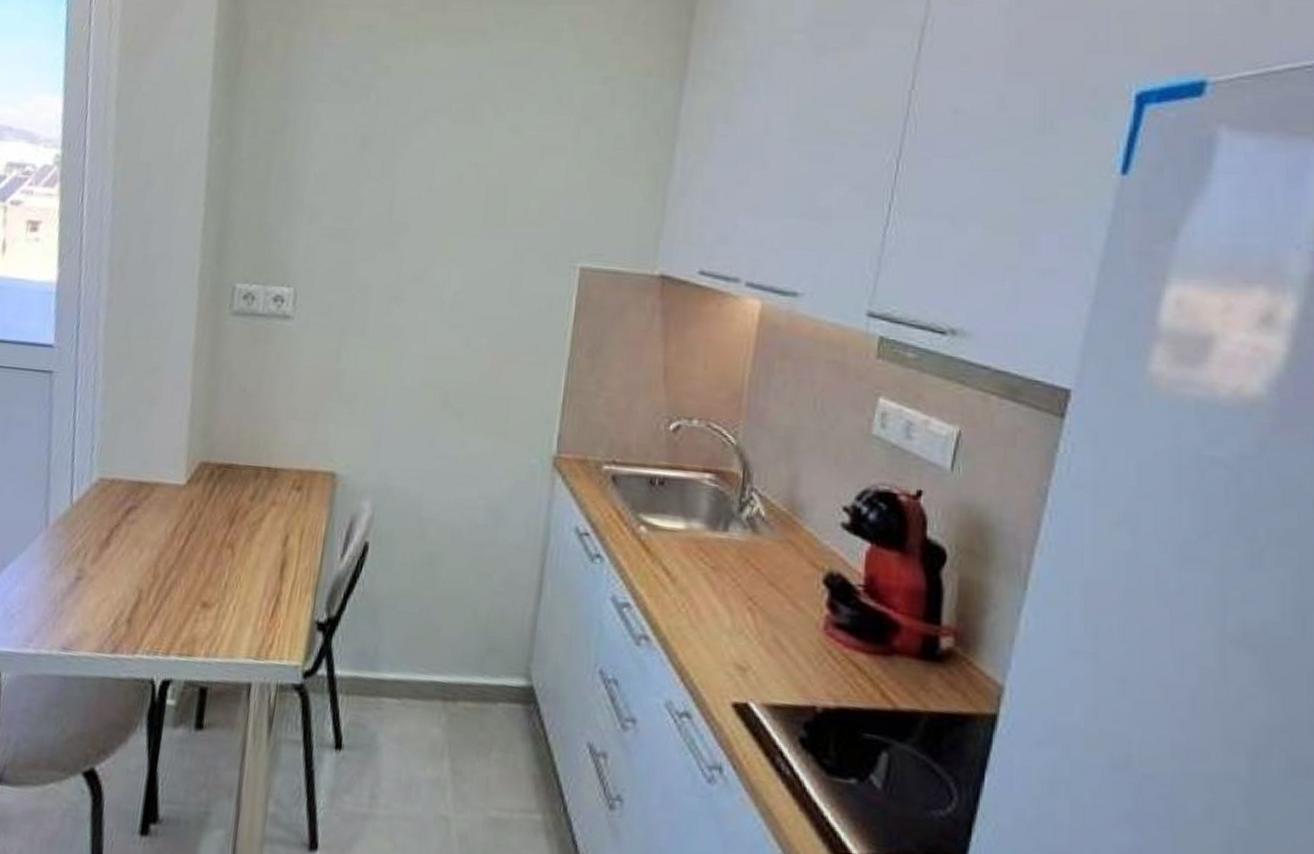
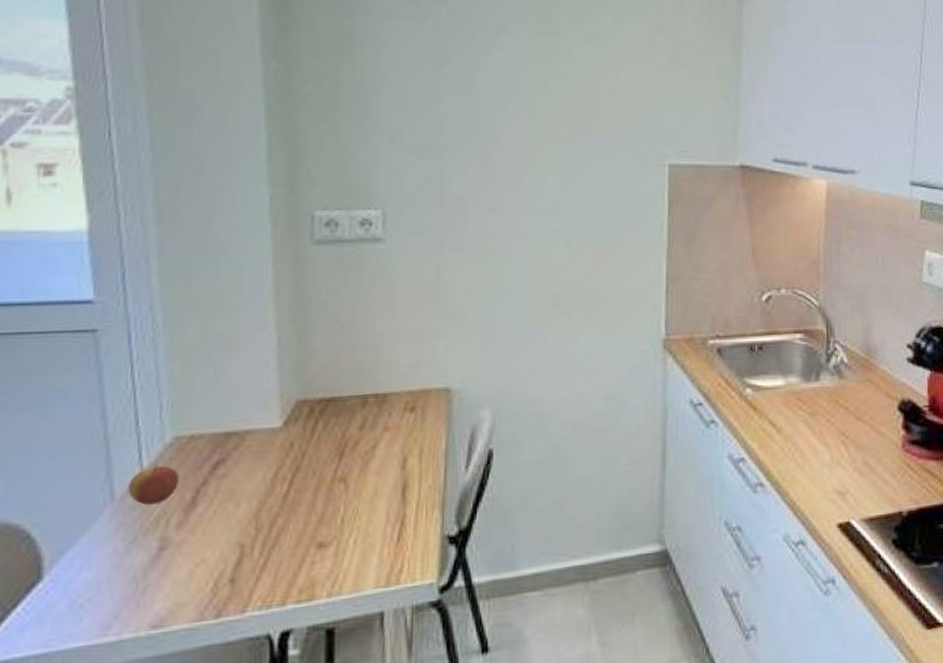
apple: none [59,499,99,537] -> present [128,463,179,505]

